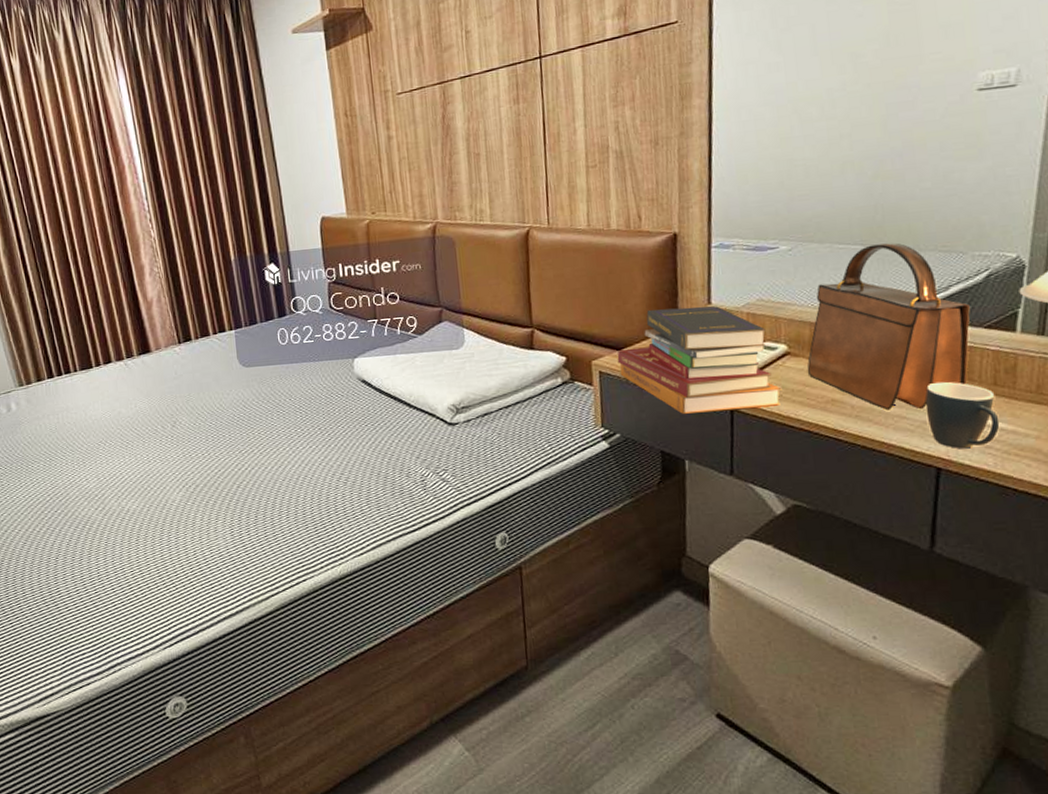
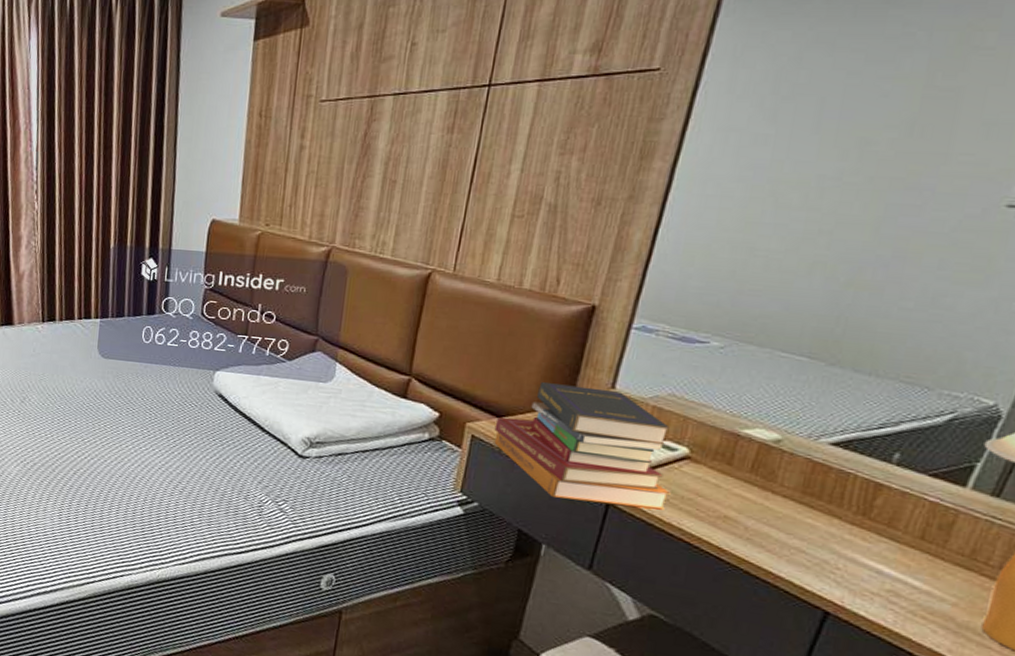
handbag: present [807,243,970,411] -> none [704,359,918,548]
mug: present [925,382,1000,449] -> none [829,522,918,600]

